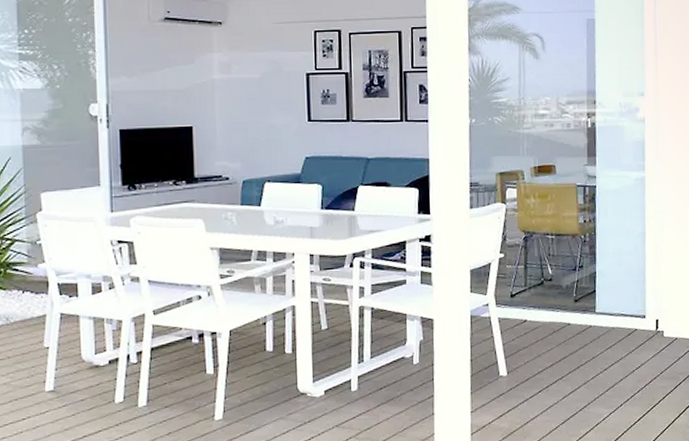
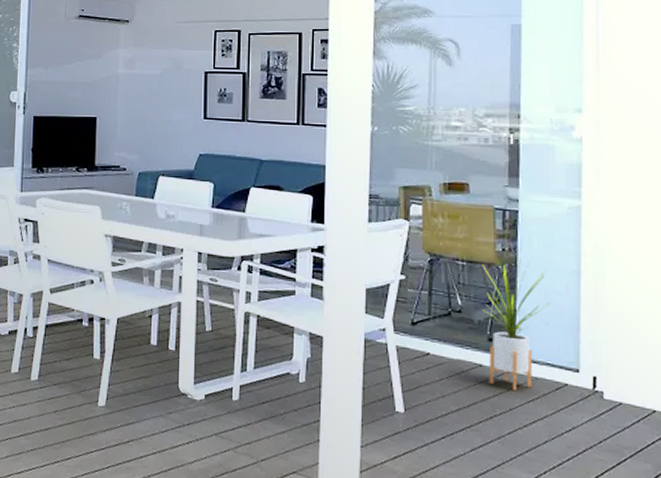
house plant: none [564,226,623,341] -> present [478,257,550,390]

